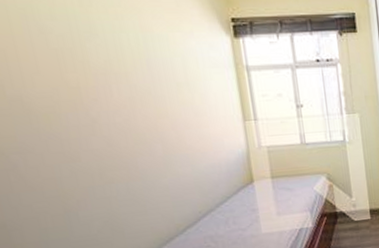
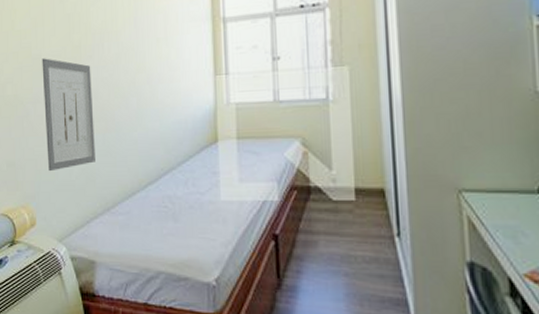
wall art: none [23,100,121,229] -> present [42,58,95,172]

